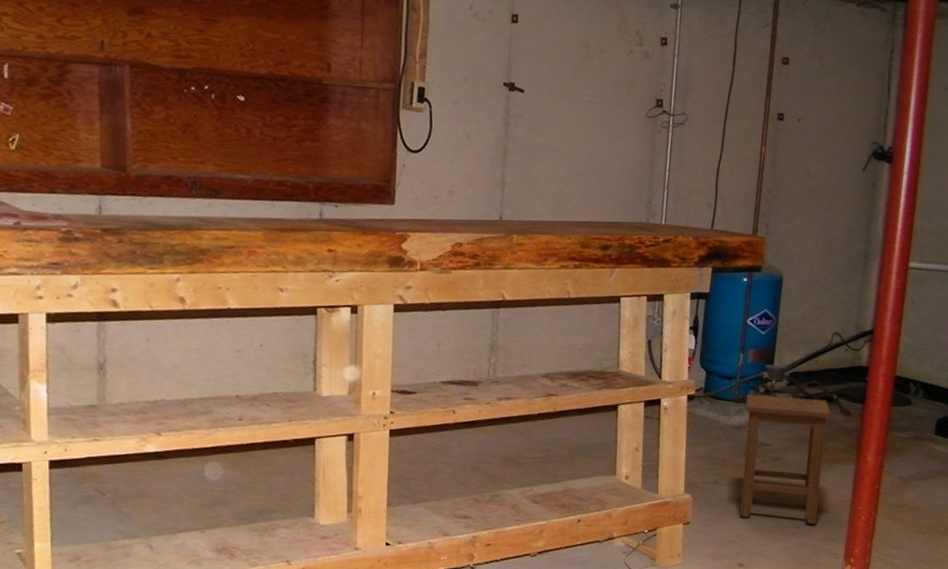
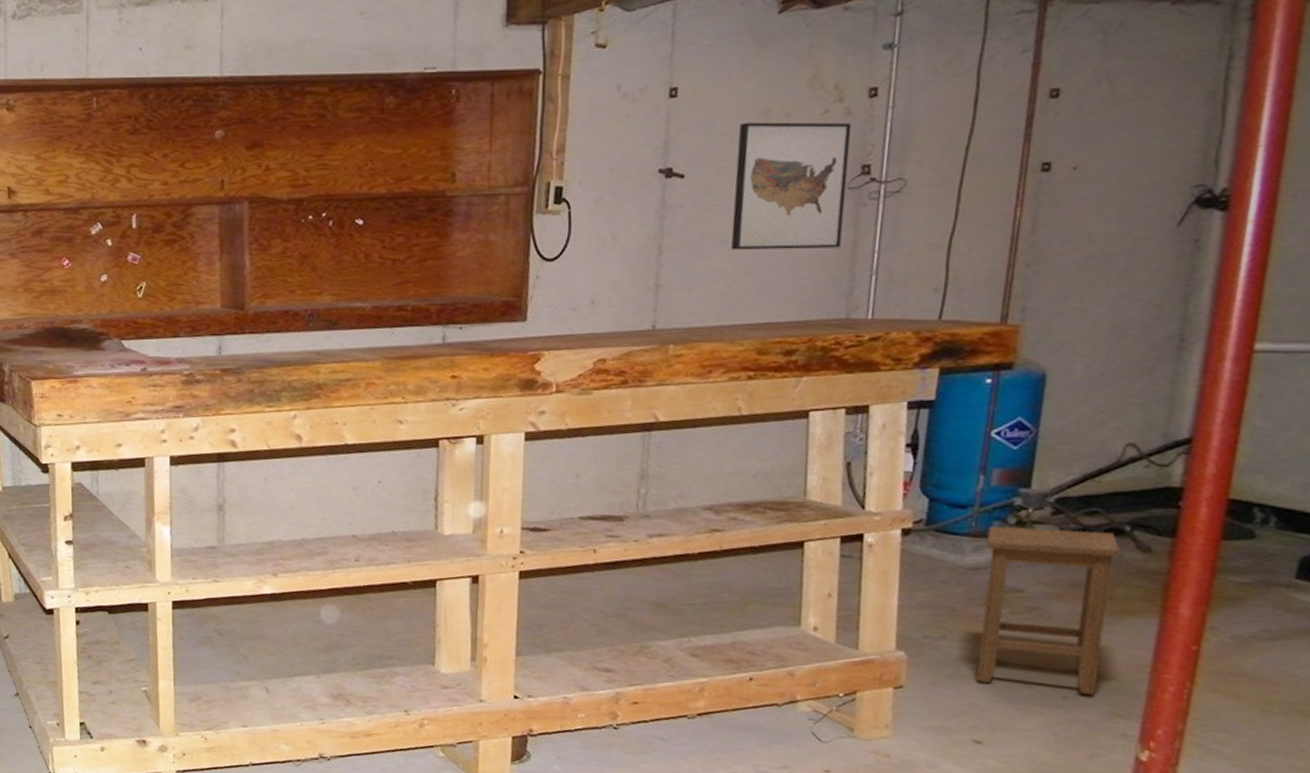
wall art: none [561,52,649,165] -> present [731,122,852,251]

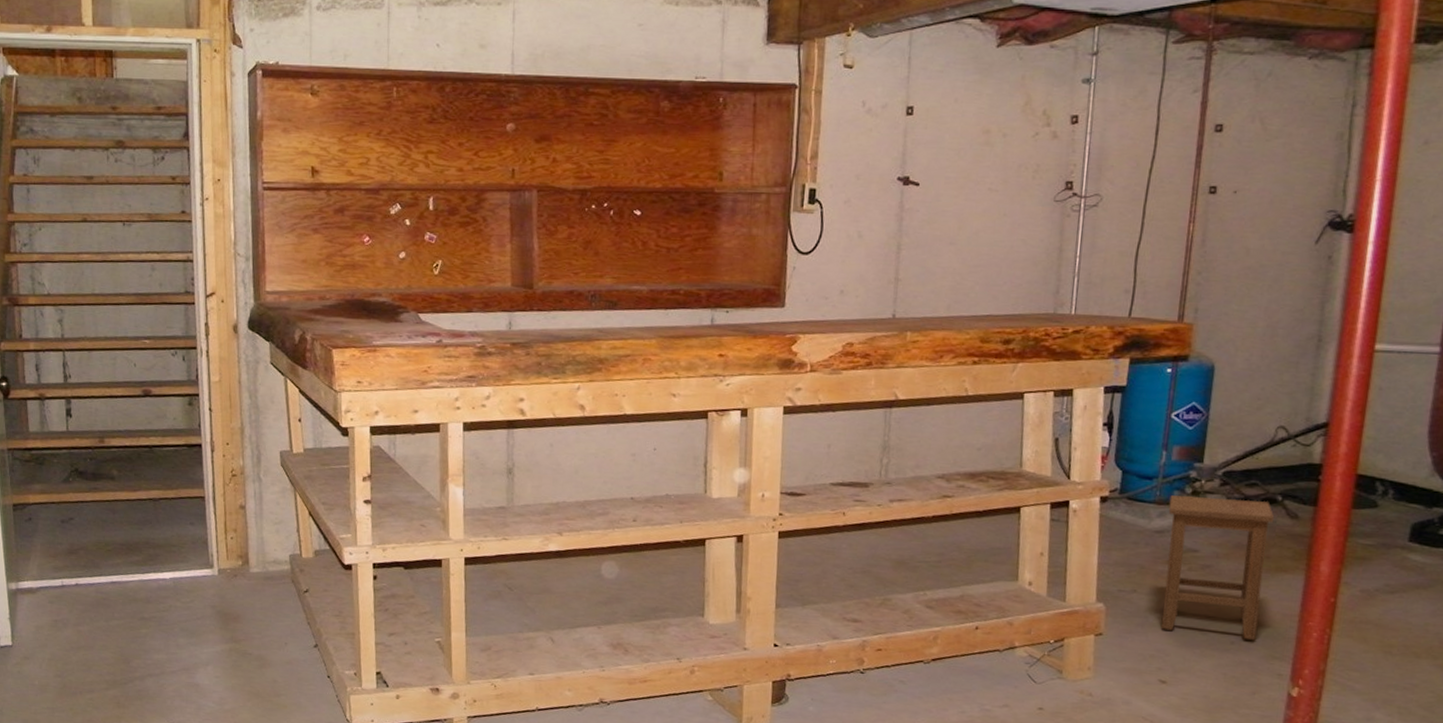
wall art: present [731,122,852,251] -> none [959,140,1058,253]

